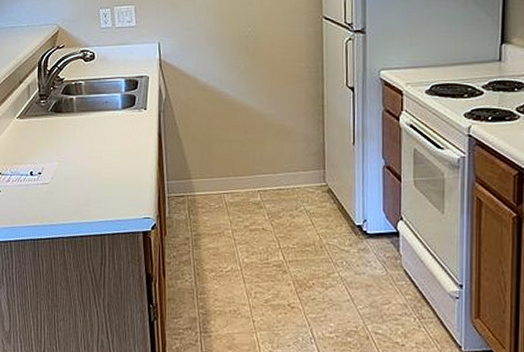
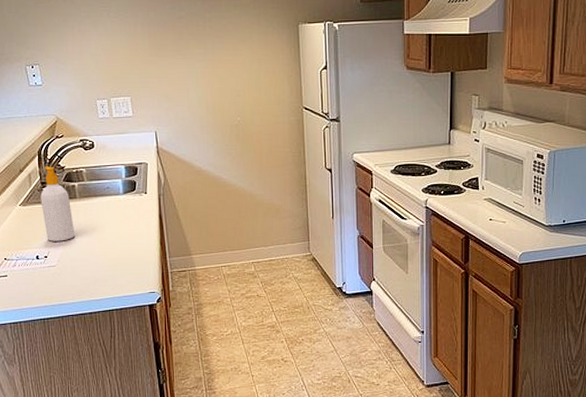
soap bottle: none [38,77,71,158] -> present [40,166,76,242]

